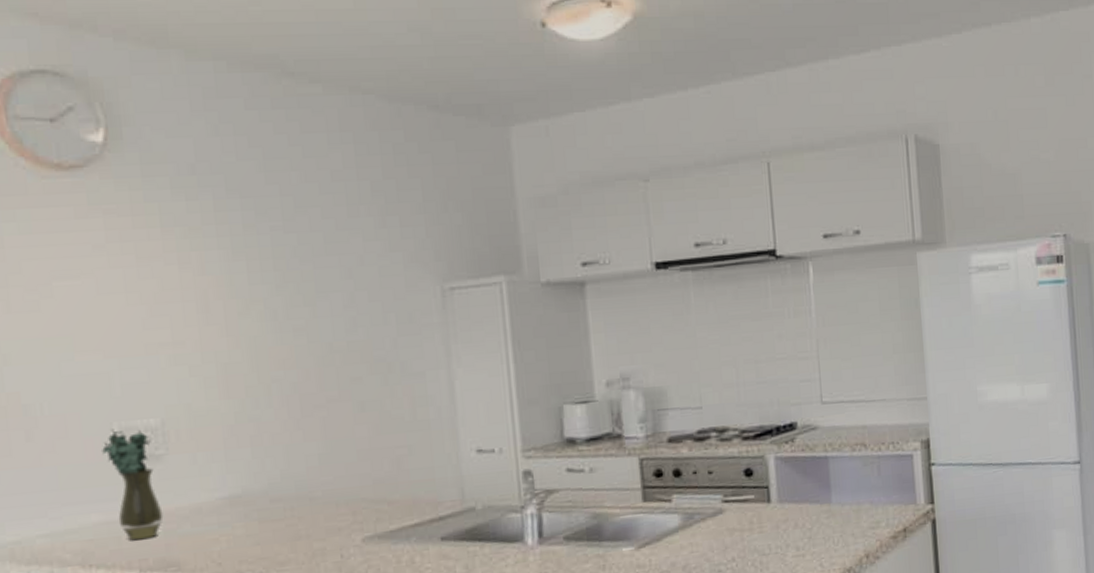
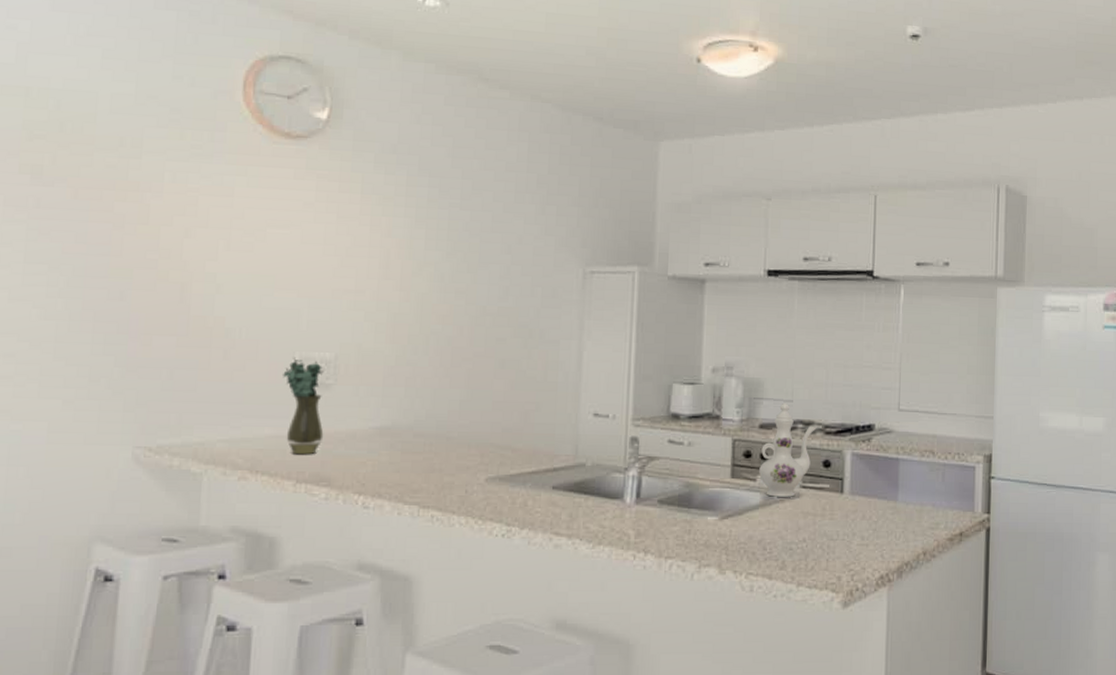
ewer: none [672,410,734,517] -> present [758,402,818,497]

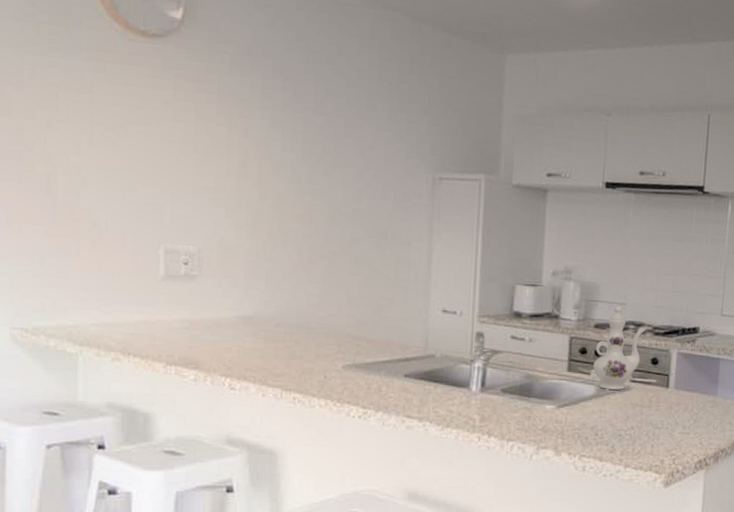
vase: present [283,357,324,455] -> none [149,249,191,340]

